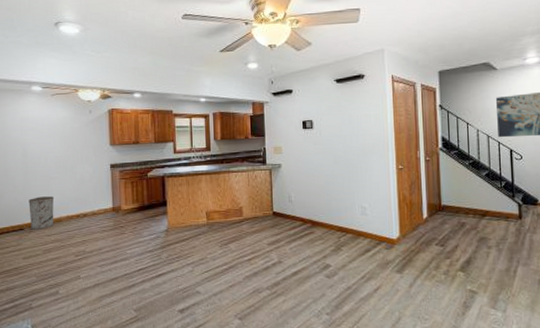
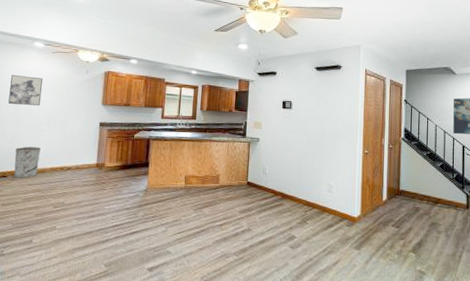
wall art: none [13,123,47,154] -> present [8,75,44,106]

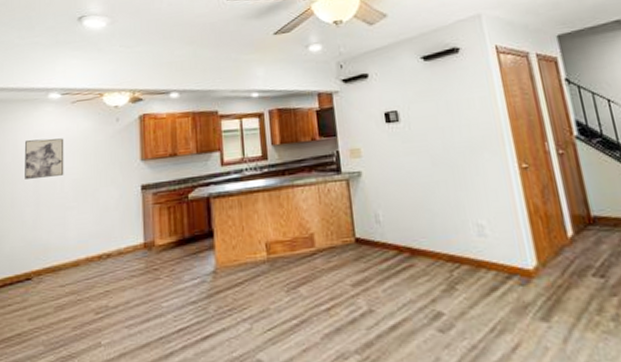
trash can: present [13,146,42,178] -> none [39,232,71,279]

